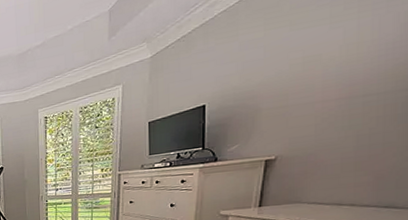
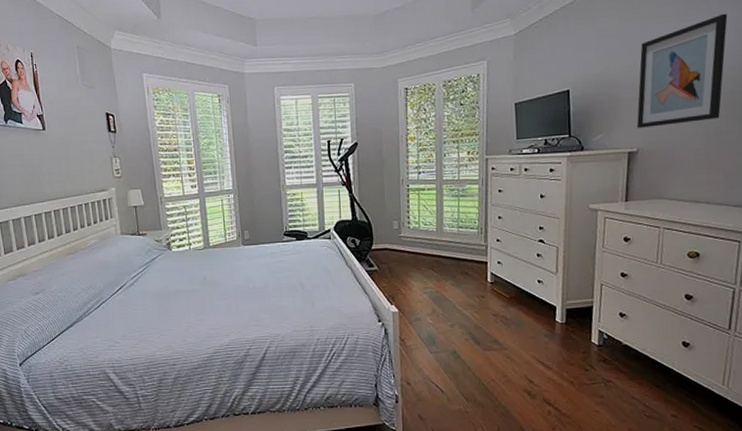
wall art: none [278,6,397,136] -> present [637,13,728,128]

